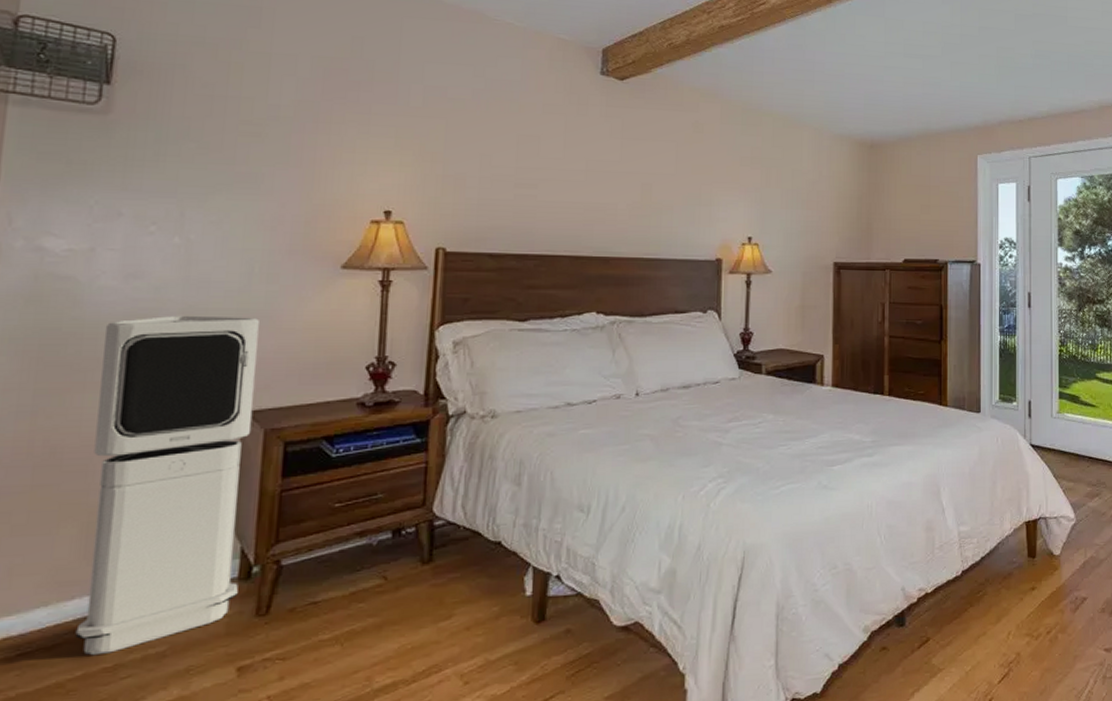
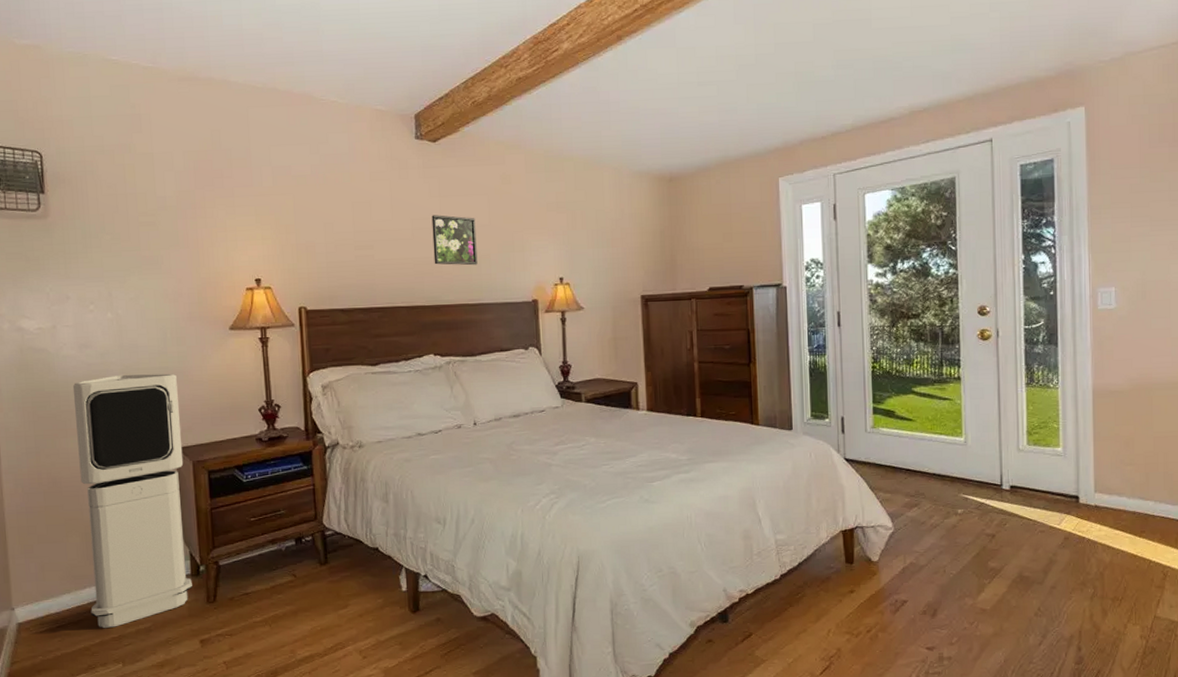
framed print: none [608,157,660,216] -> present [431,215,478,266]

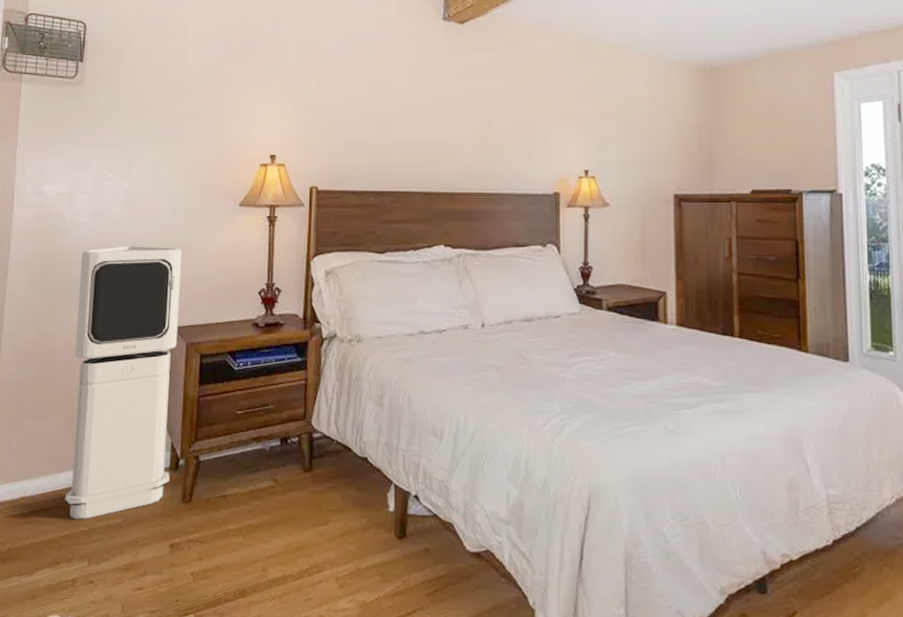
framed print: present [431,215,478,266] -> none [452,98,499,152]

